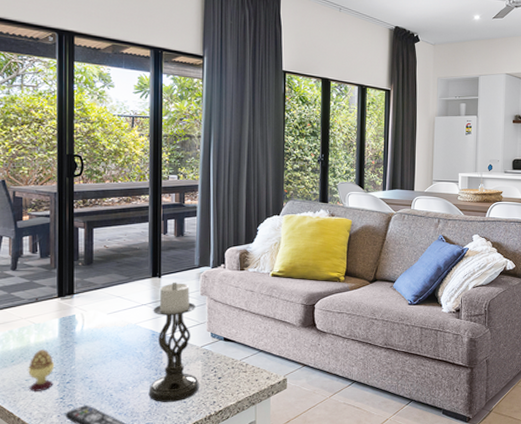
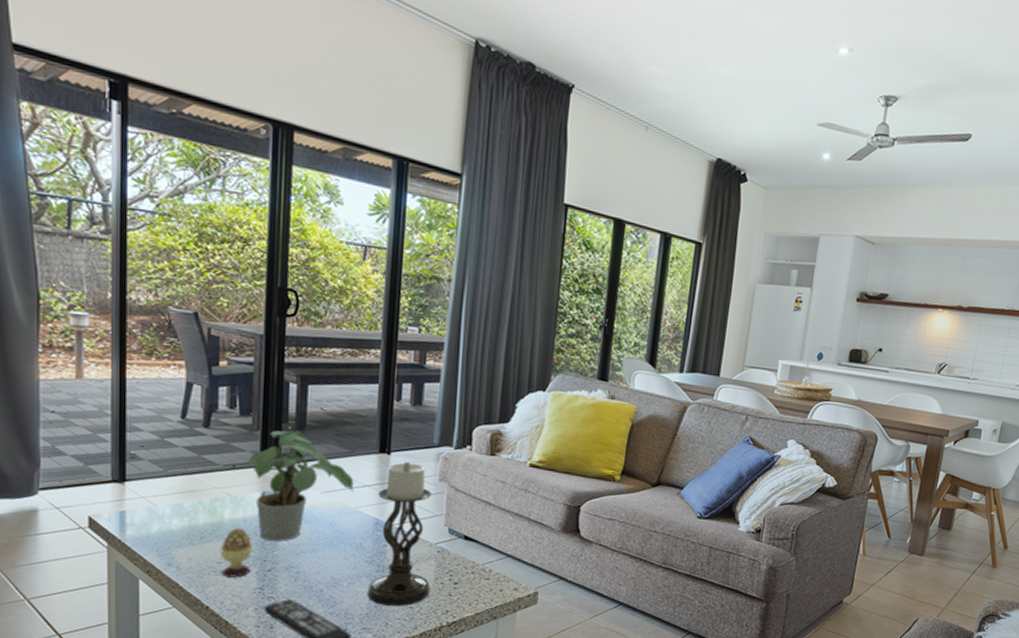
potted plant: none [48,266,133,357] -> present [248,430,354,541]

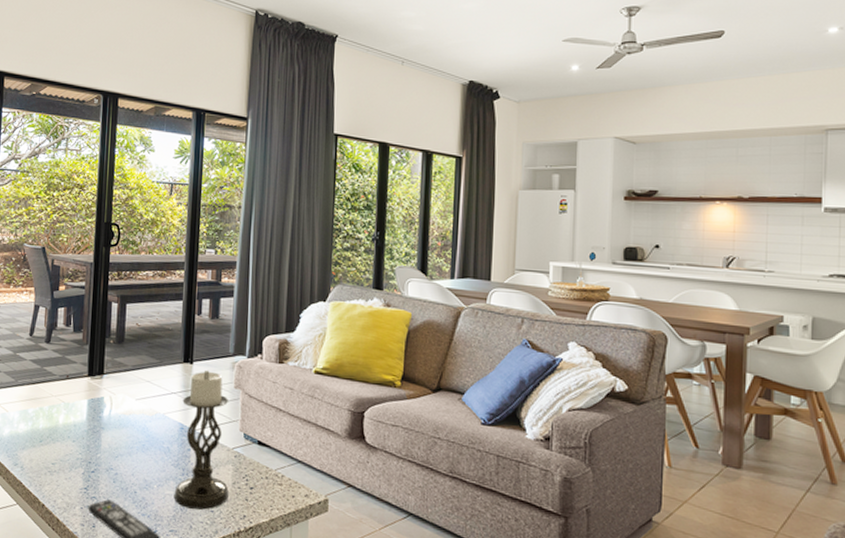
decorative egg: present [220,528,254,578] -> none [55,432,81,478]
potted plant: present [248,430,354,541] -> none [78,344,163,445]

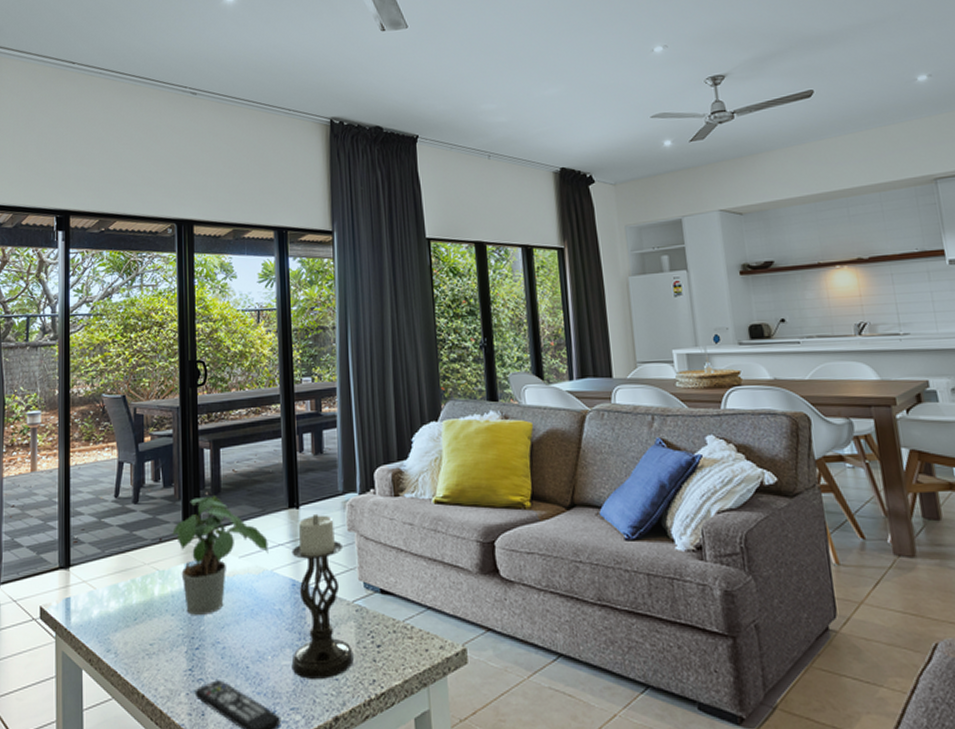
potted plant: none [78,344,163,445] -> present [172,496,269,615]

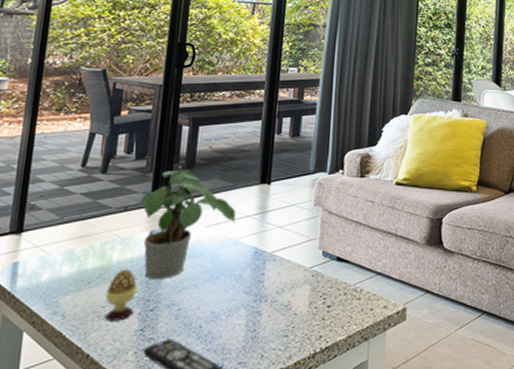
decorative egg: none [152,604,182,660] -> present [104,269,138,321]
candle holder: present [291,513,354,679] -> none [244,189,307,336]

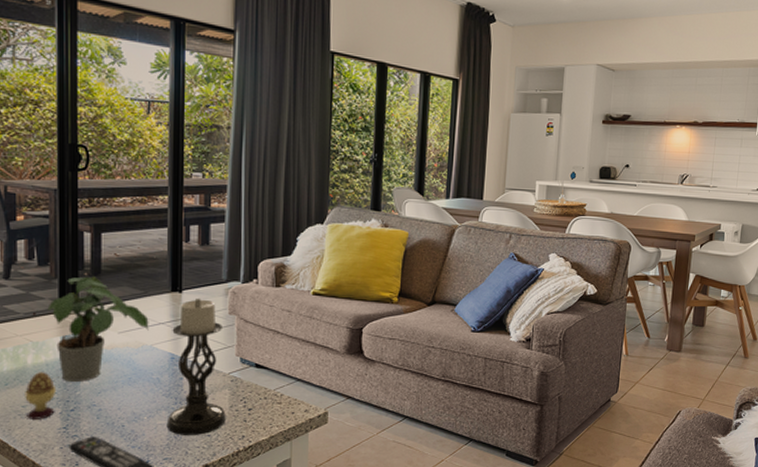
candle holder: none [244,189,307,336] -> present [166,298,226,435]

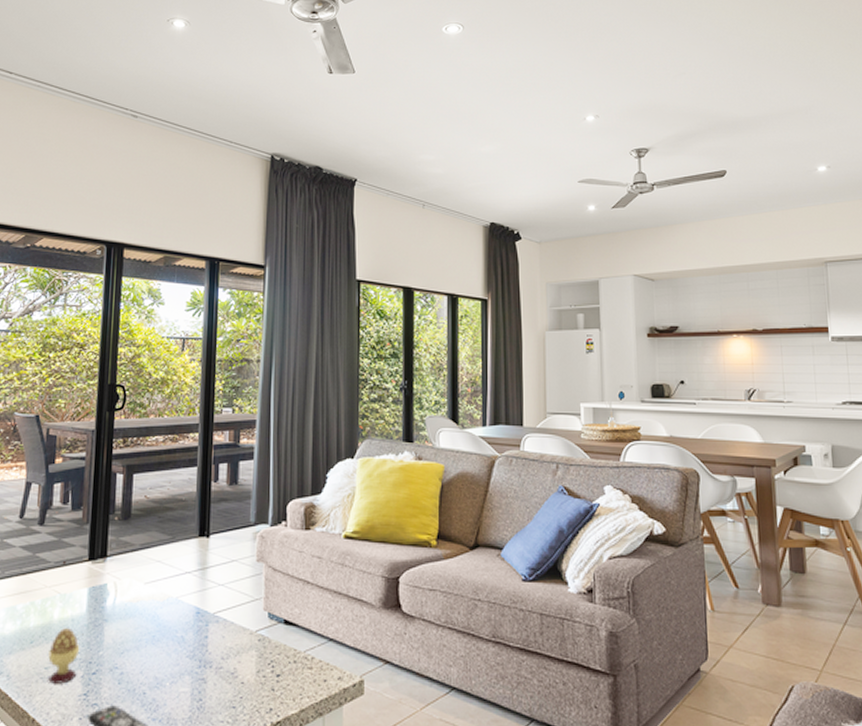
potted plant: present [47,276,149,382] -> none [77,521,176,640]
candle holder: present [166,298,226,435] -> none [189,543,252,706]

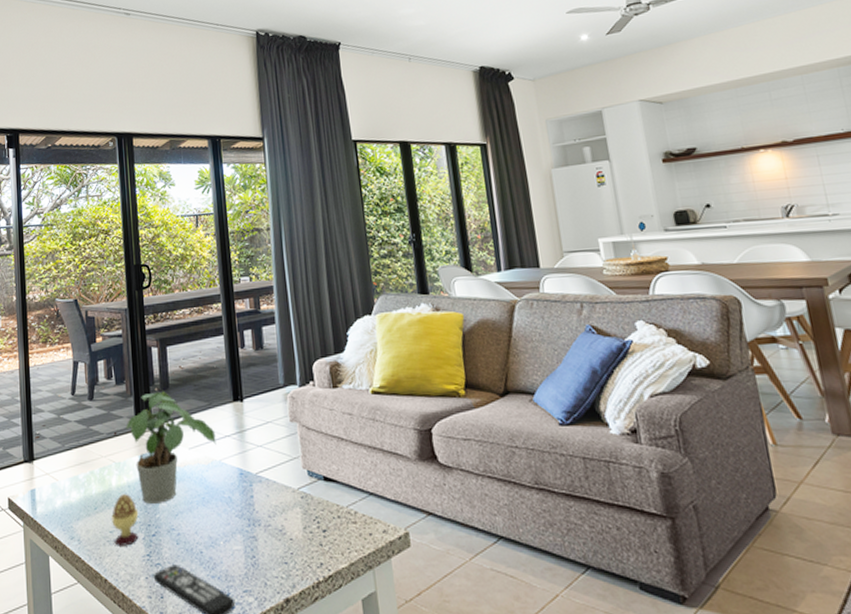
potted plant: none [77,521,176,640] -> present [126,391,216,504]

